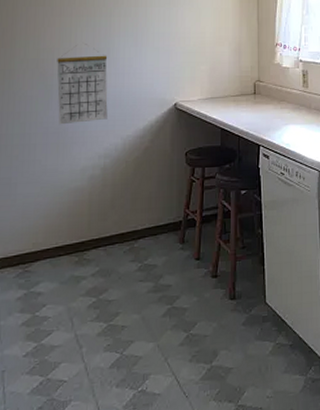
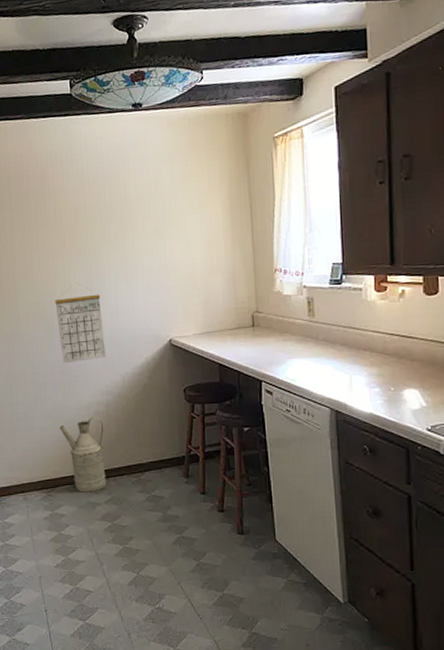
watering can: none [47,181,97,266] -> present [60,416,107,492]

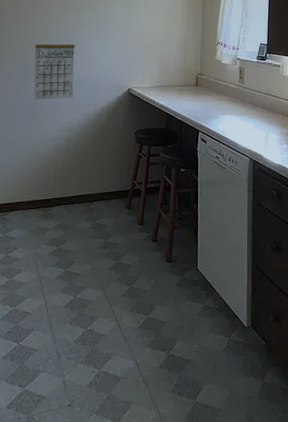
watering can: present [60,416,107,492] -> none [22,149,62,218]

